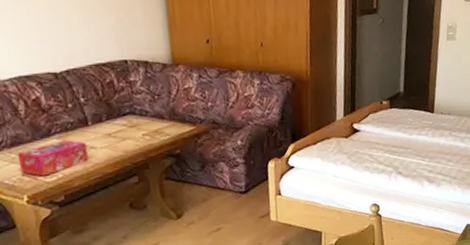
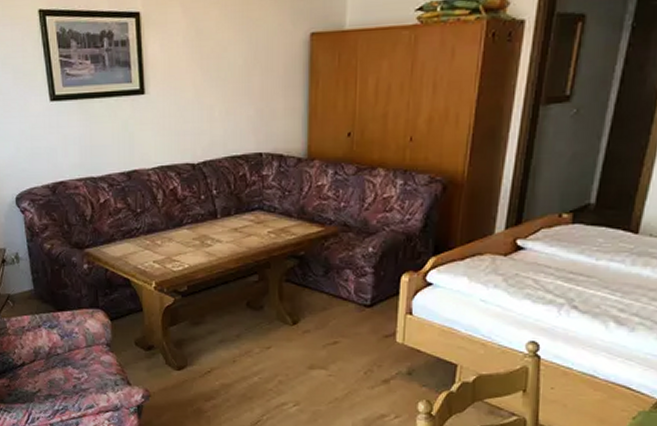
tissue box: present [17,140,88,177] -> none [151,231,213,265]

